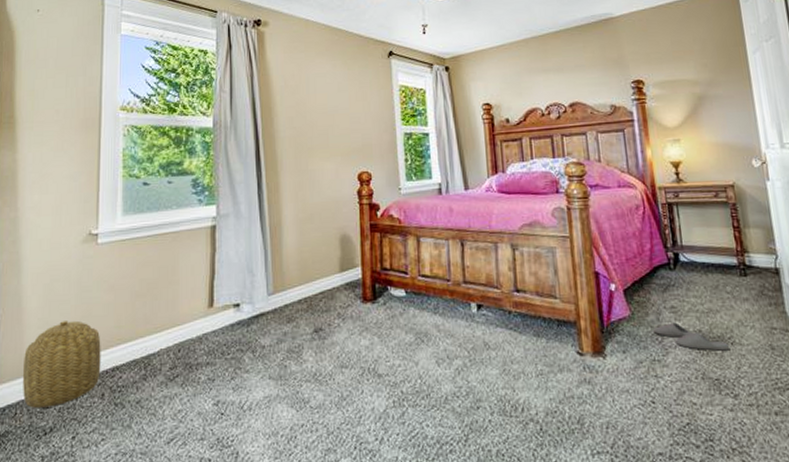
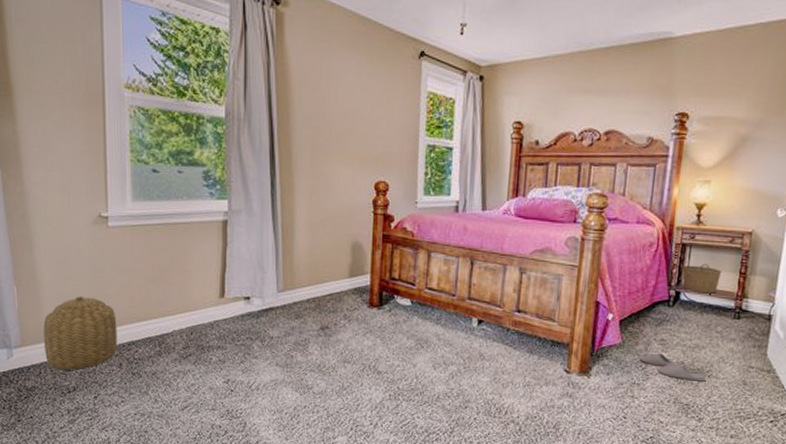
basket: none [673,220,715,253] -> present [681,263,721,294]

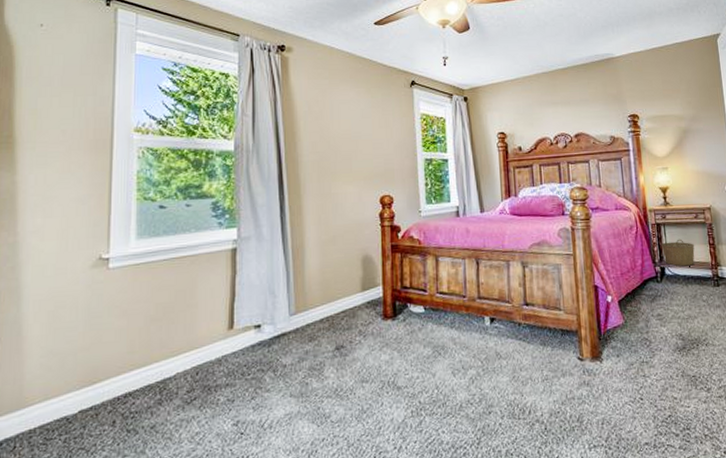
basket: present [43,296,118,370] -> none [23,348,112,440]
slippers: present [639,353,707,382] -> none [643,328,705,352]

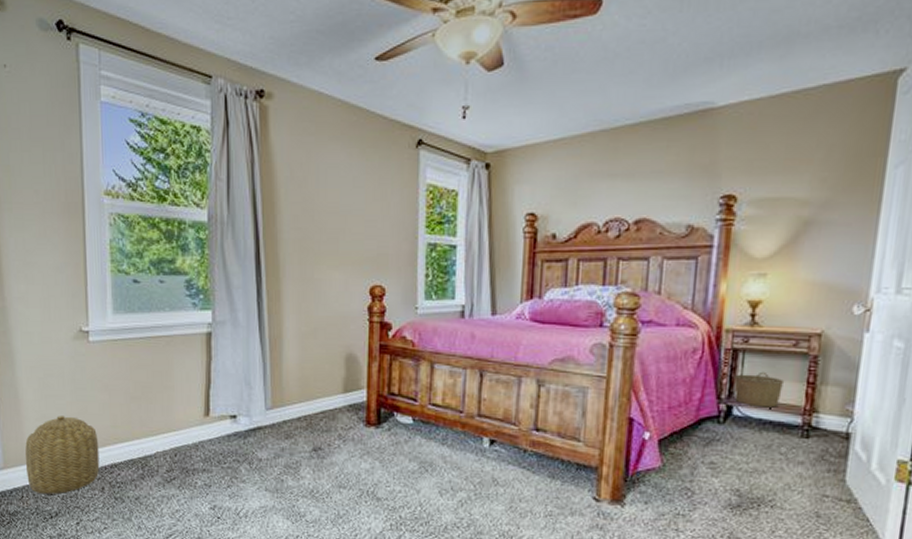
basket: none [23,348,112,440] -> present [25,416,100,495]

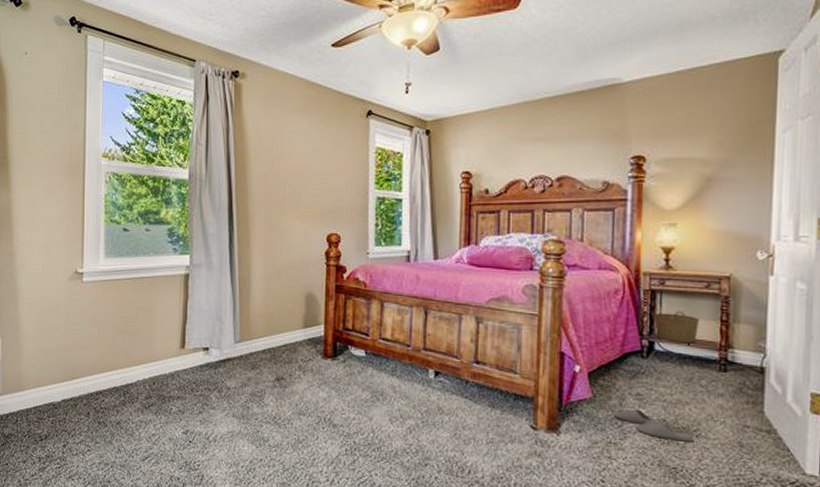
basket: present [25,416,100,495] -> none [22,347,87,419]
slippers: none [684,478,769,513] -> present [614,409,694,442]

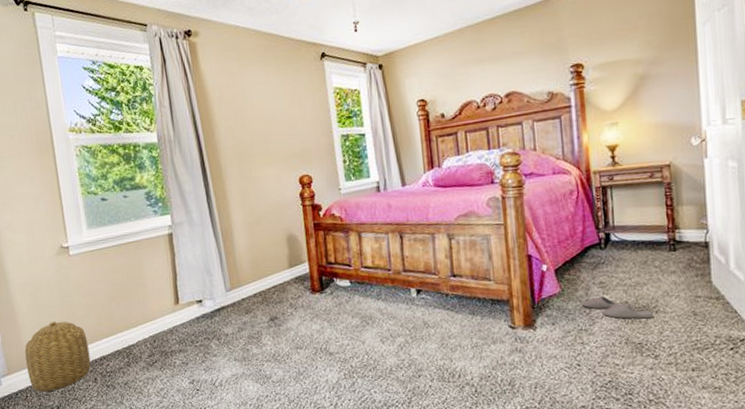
basket: none [22,347,87,419] -> present [24,321,91,392]
basket: present [653,310,699,344] -> none [606,201,648,232]

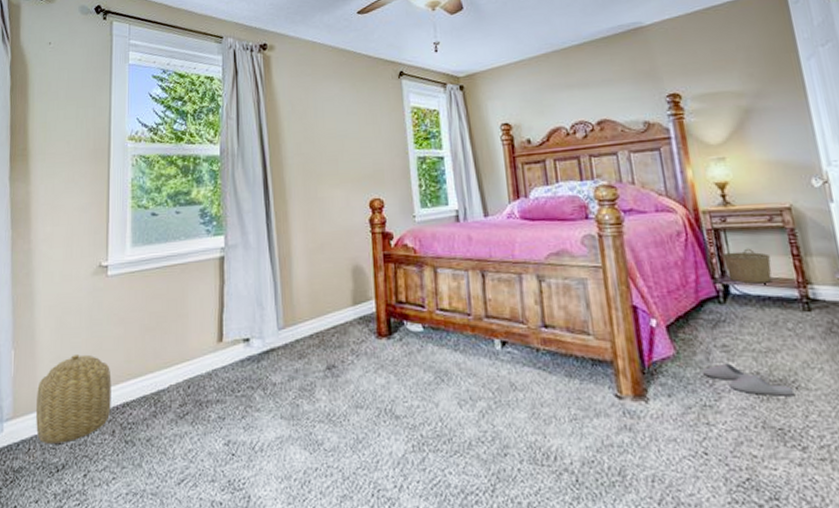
basket: none [606,201,648,232] -> present [721,248,772,284]

